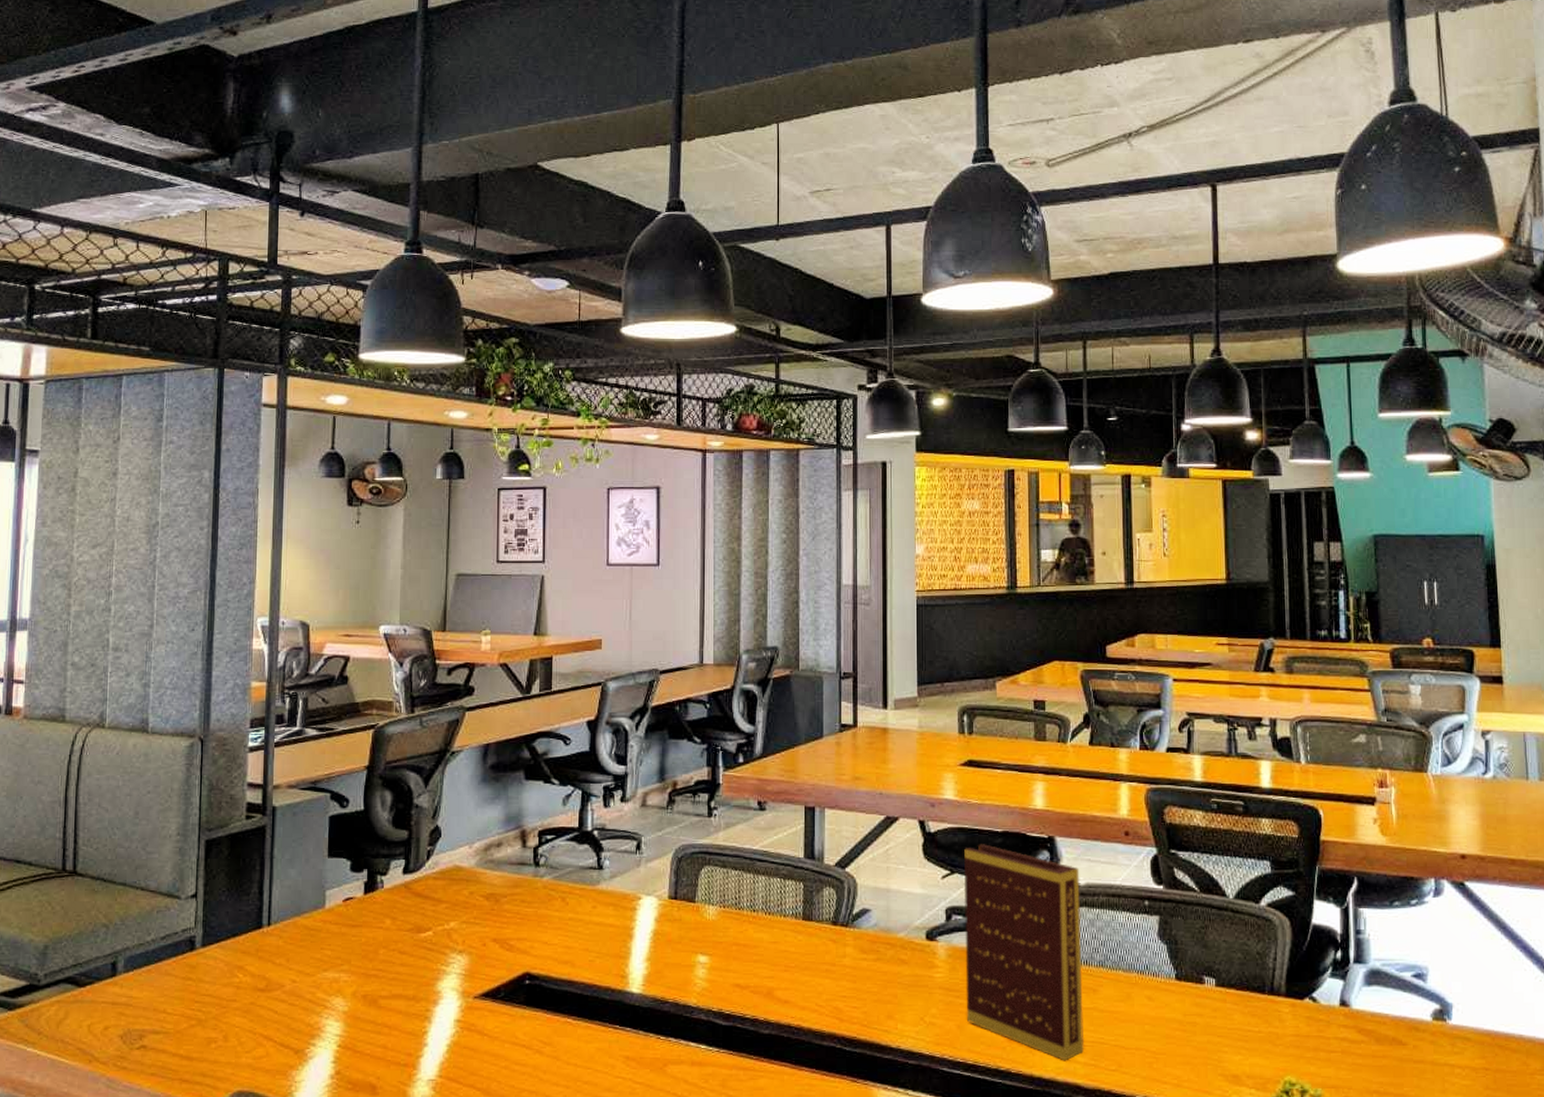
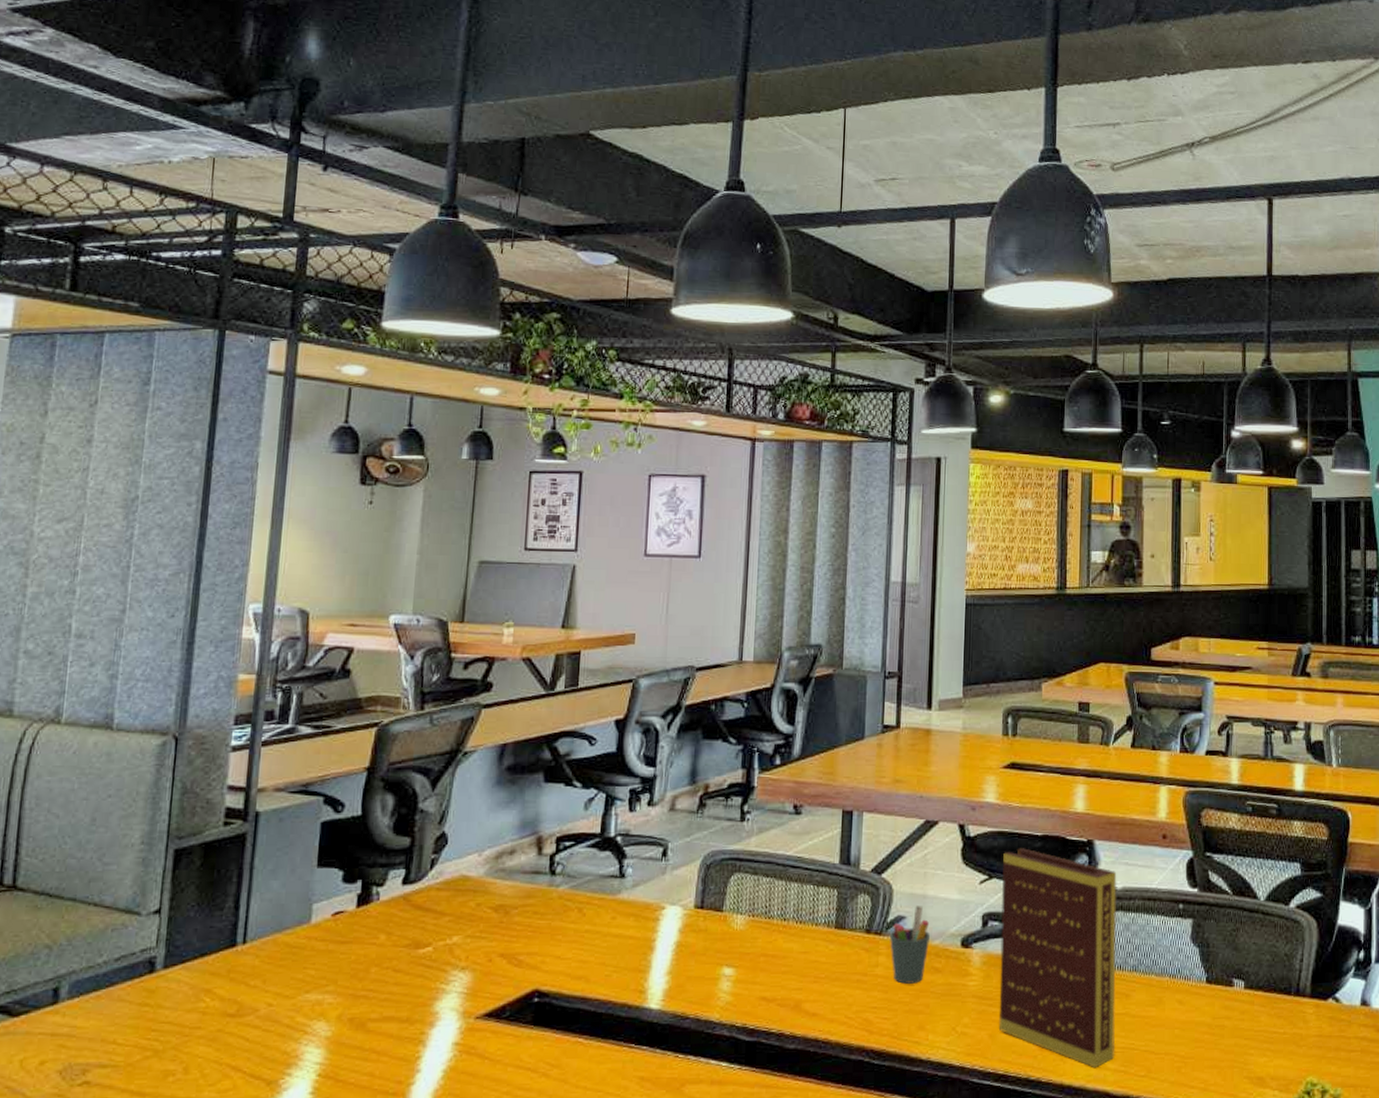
pen holder: none [855,899,895,974] -> present [889,906,930,984]

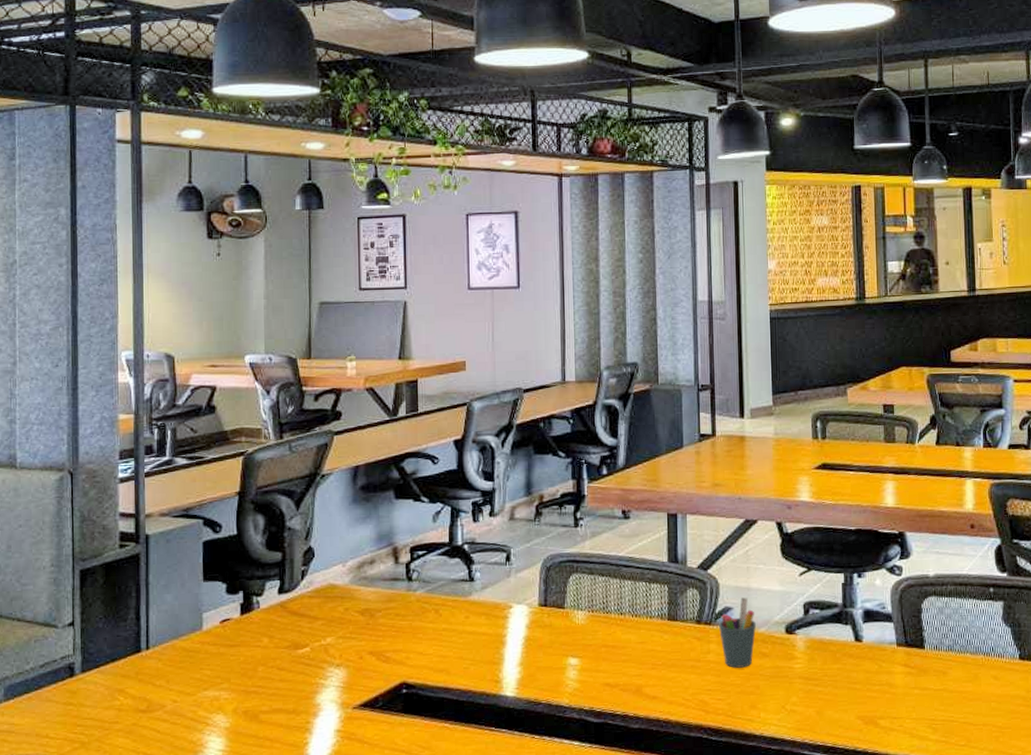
book: present [999,848,1117,1068] -> none [820,542,936,740]

